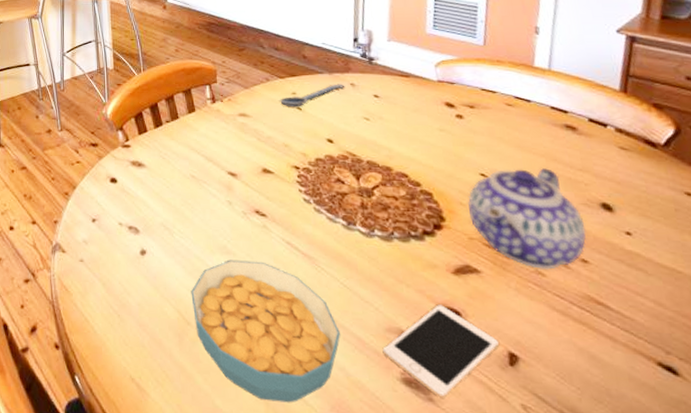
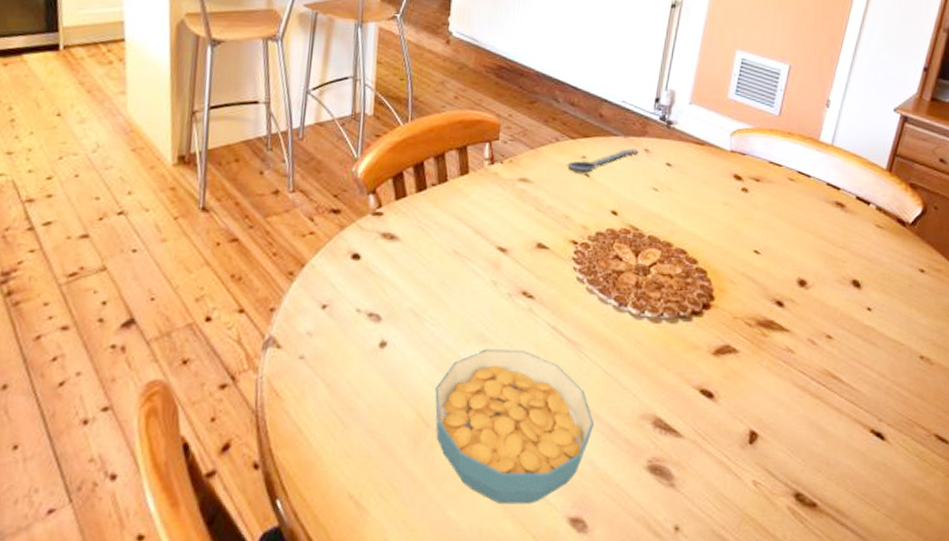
cell phone: present [382,304,499,398] -> none [633,387,743,482]
teapot: present [467,168,586,270] -> none [737,245,836,347]

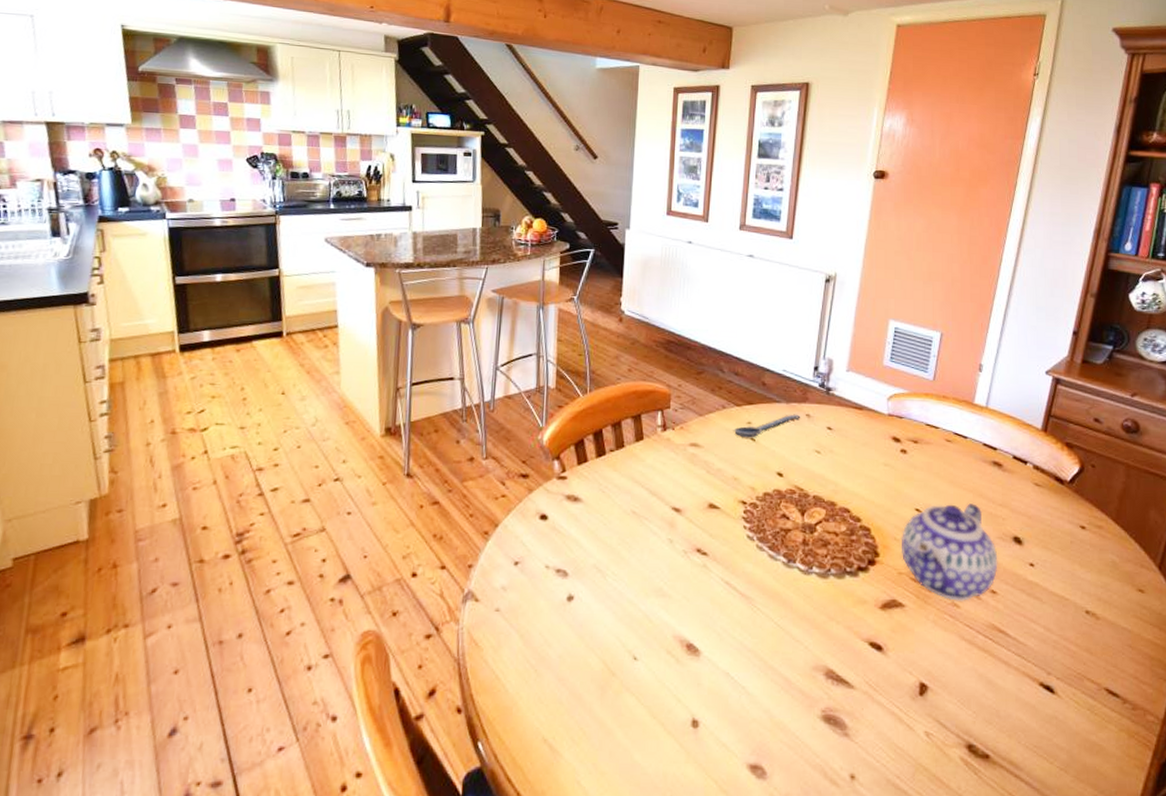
cereal bowl: present [435,349,594,505] -> none [619,603,768,751]
teapot: none [737,245,836,347] -> present [901,503,998,601]

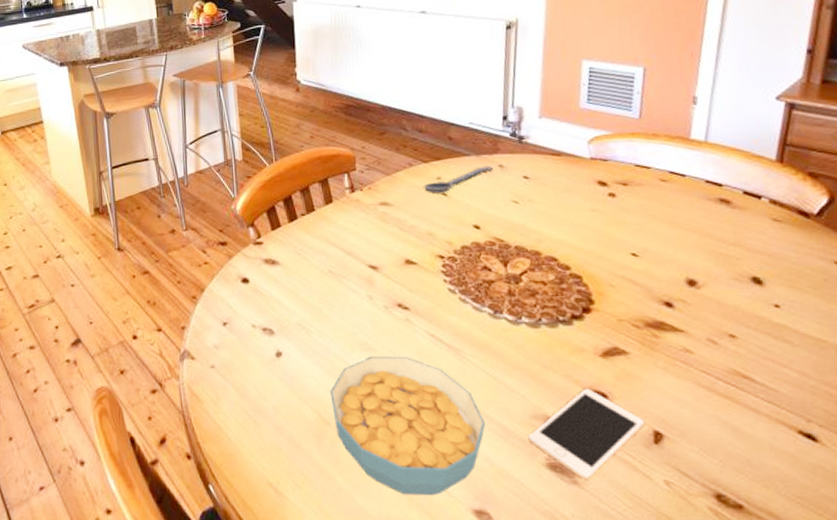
cereal bowl: none [619,603,768,751] -> present [330,356,485,496]
cell phone: none [807,640,912,732] -> present [528,388,644,480]
teapot: present [901,503,998,601] -> none [617,244,735,347]

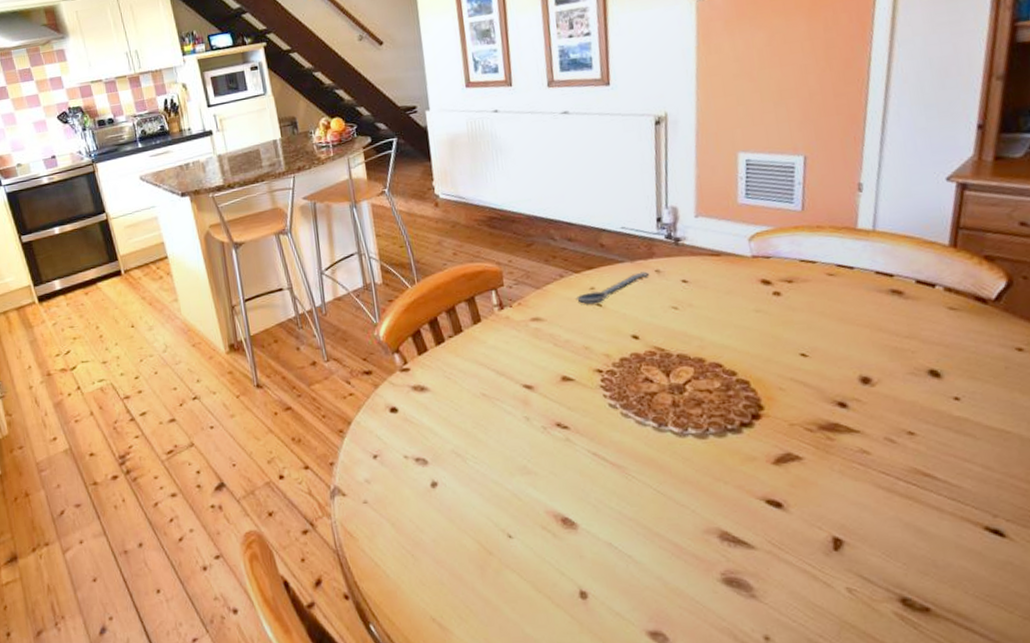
cereal bowl: present [330,356,485,496] -> none [490,477,656,622]
cell phone: present [528,388,644,480] -> none [701,498,822,593]

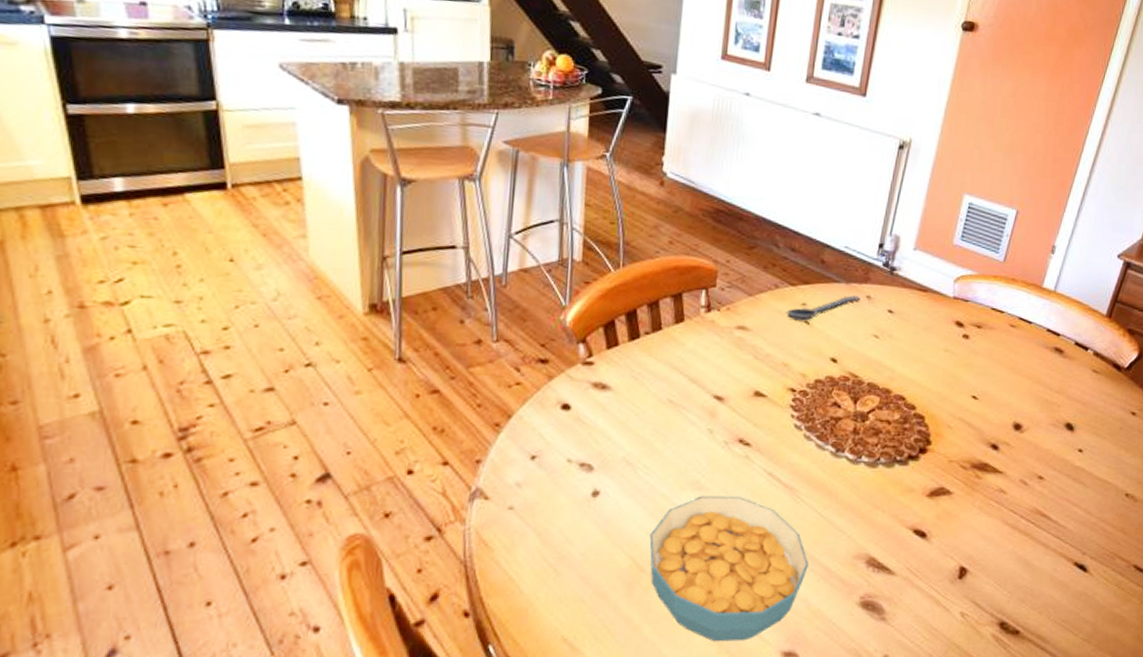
cereal bowl: none [490,477,656,622] -> present [649,496,808,642]

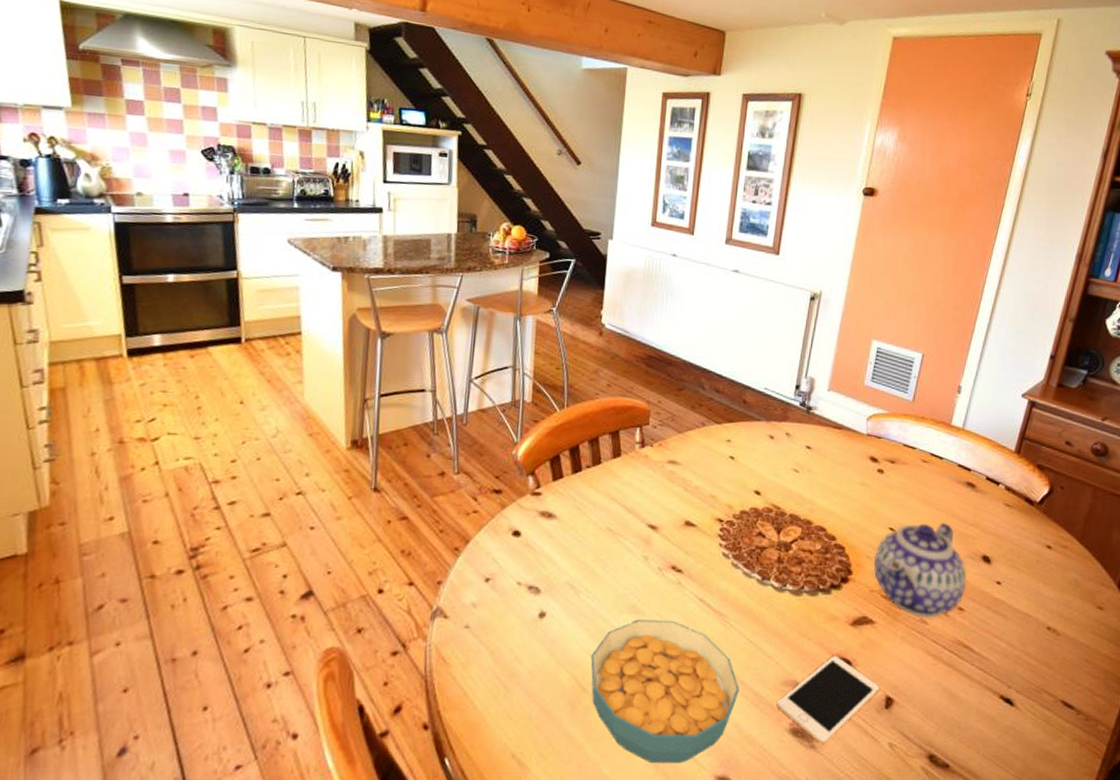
spoon: present [787,295,861,321] -> none [713,432,781,456]
cell phone: none [847,528,954,616] -> present [776,655,879,744]
teapot: none [954,390,1049,487] -> present [874,523,967,618]

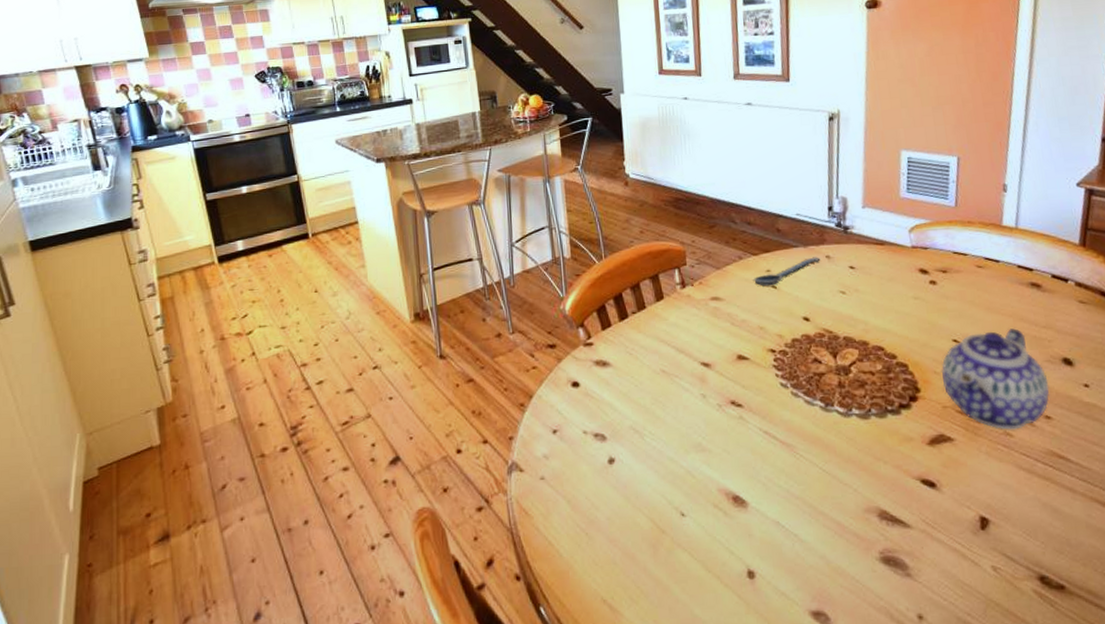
cereal bowl: present [591,619,739,764] -> none [665,455,820,602]
spoon: none [713,432,781,456] -> present [754,257,821,287]
cell phone: present [776,655,879,744] -> none [861,478,971,572]

